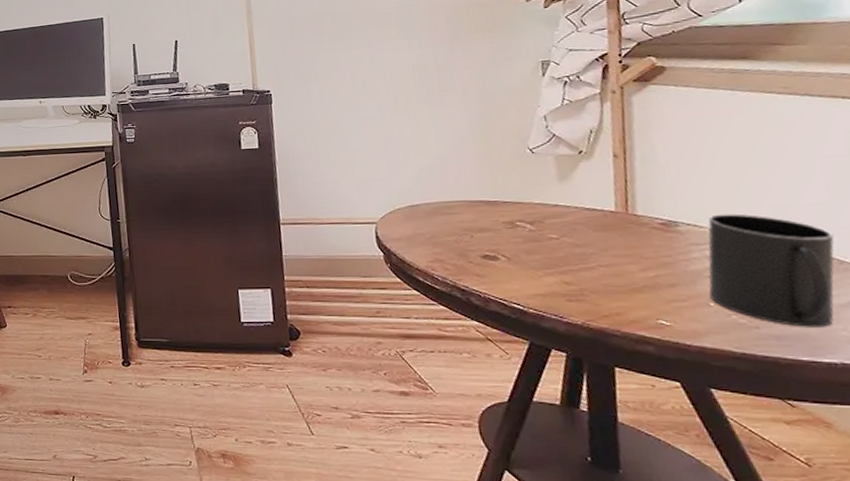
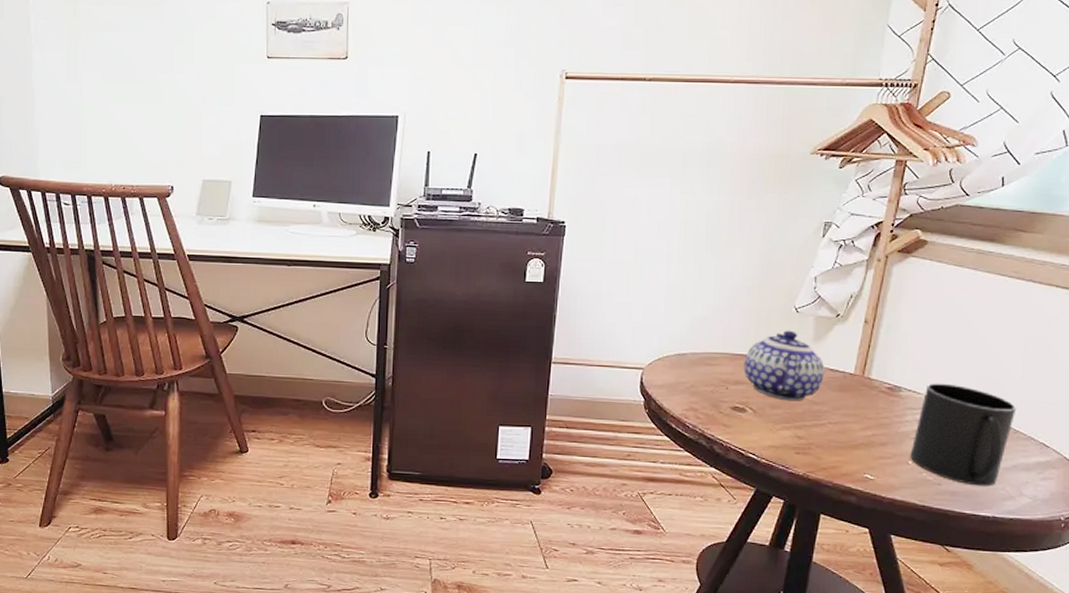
teapot: none [484,172,581,245] -> present [743,330,825,401]

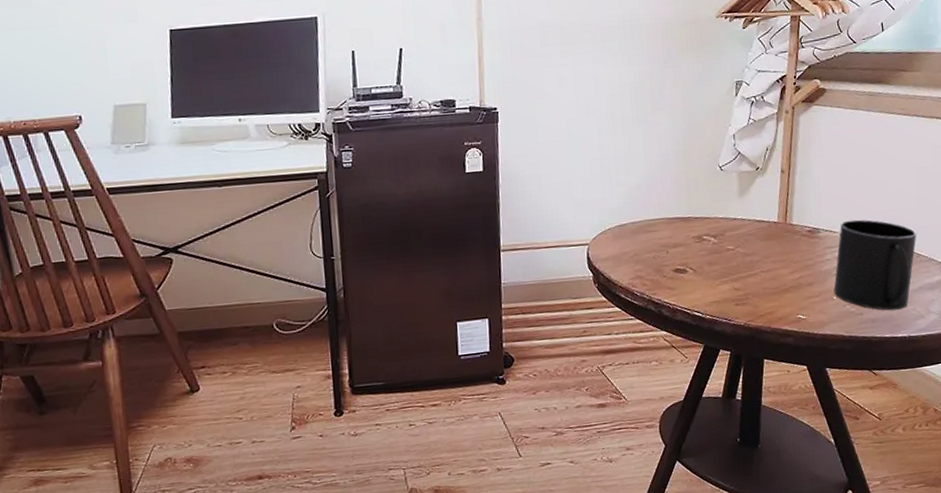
teapot: present [743,330,825,401] -> none [679,188,752,257]

